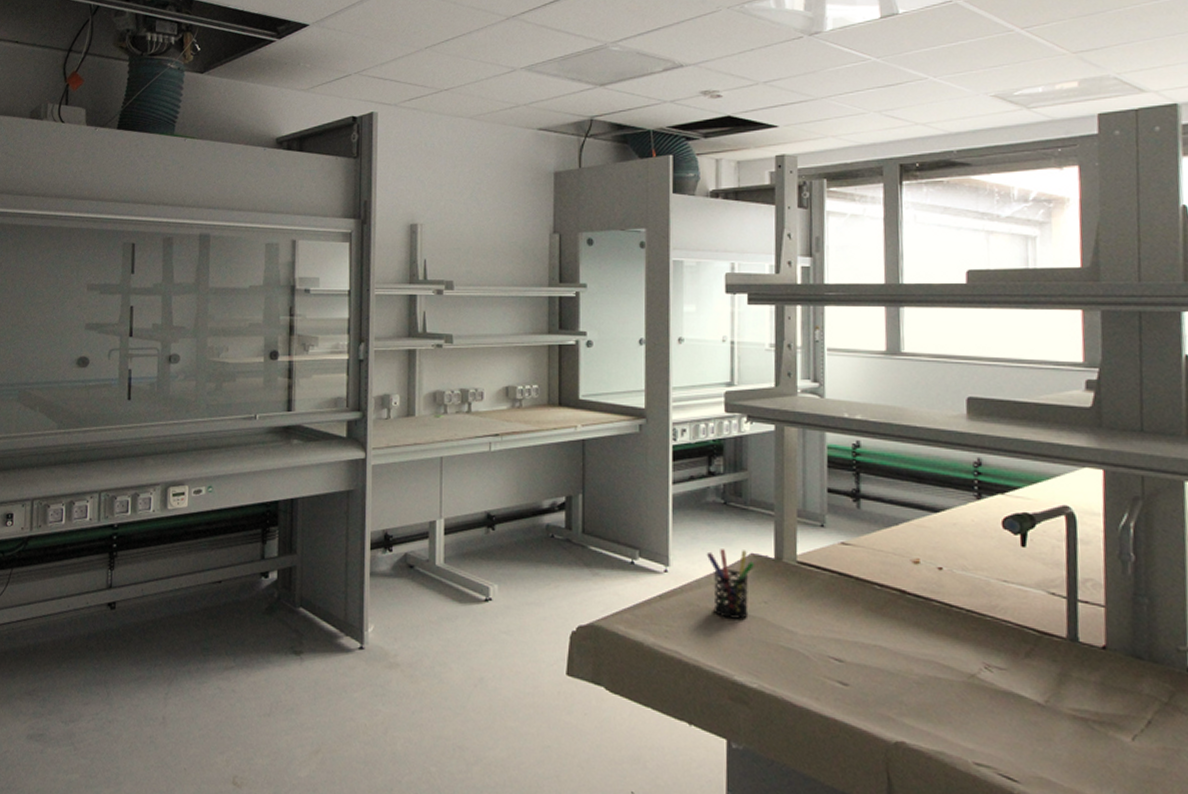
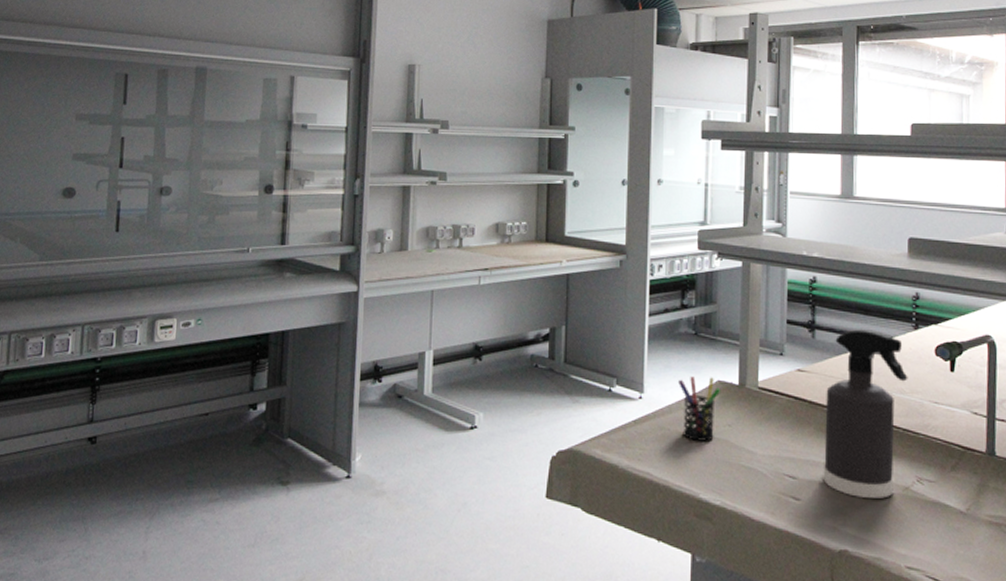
spray bottle: none [873,497,971,686] -> present [823,328,908,499]

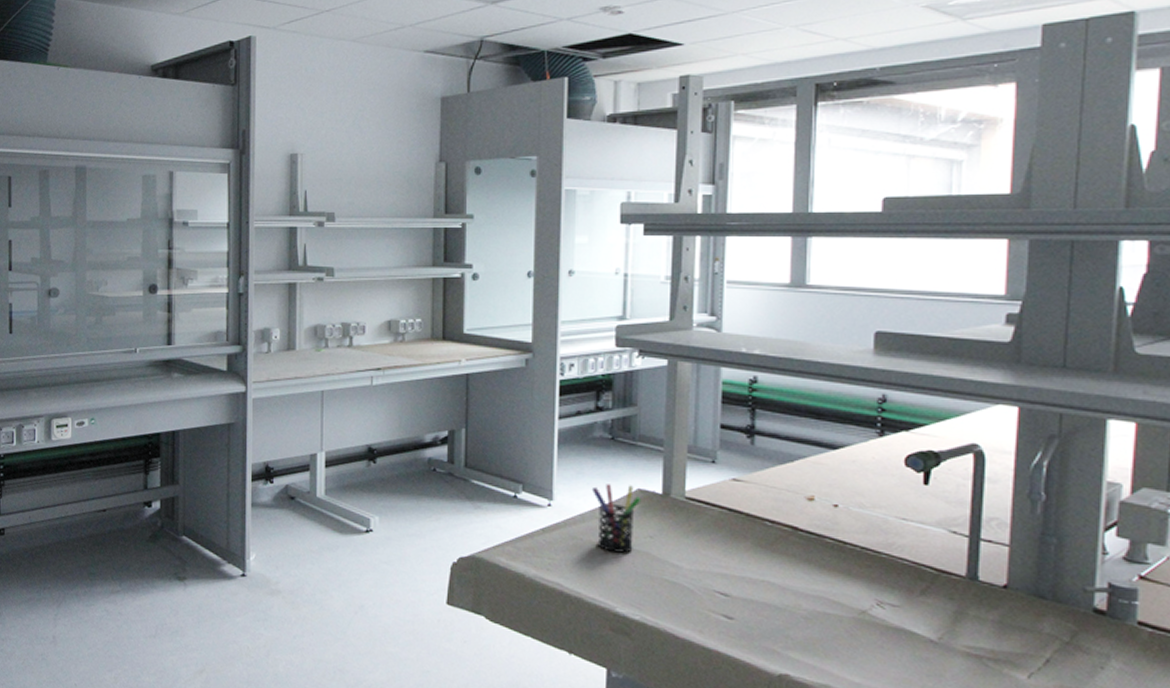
spray bottle: present [823,328,908,499] -> none [761,434,869,622]

